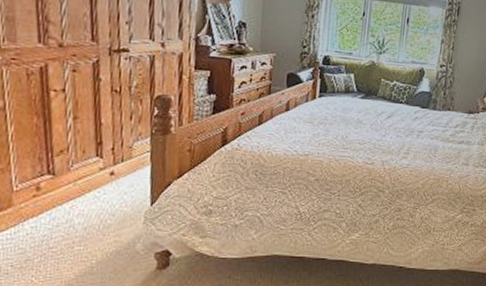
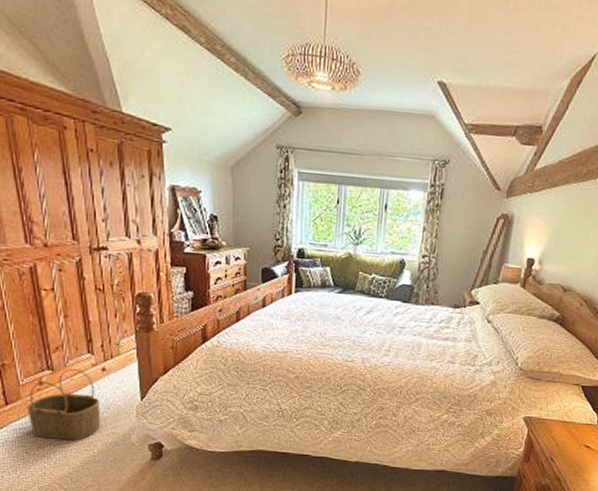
wicker basket: none [18,172,104,251] -> present [27,368,101,441]

